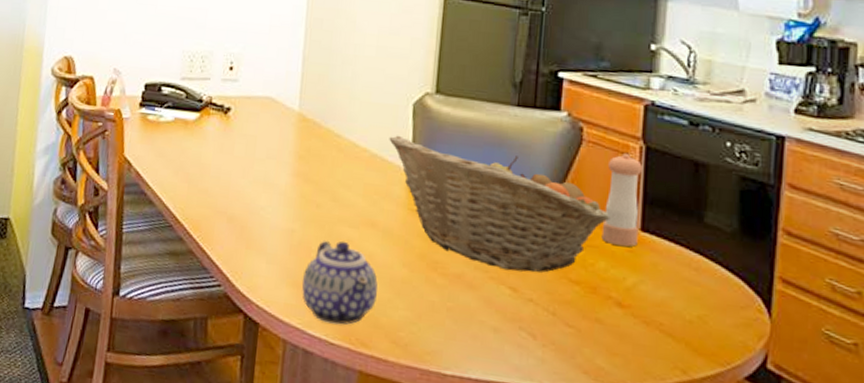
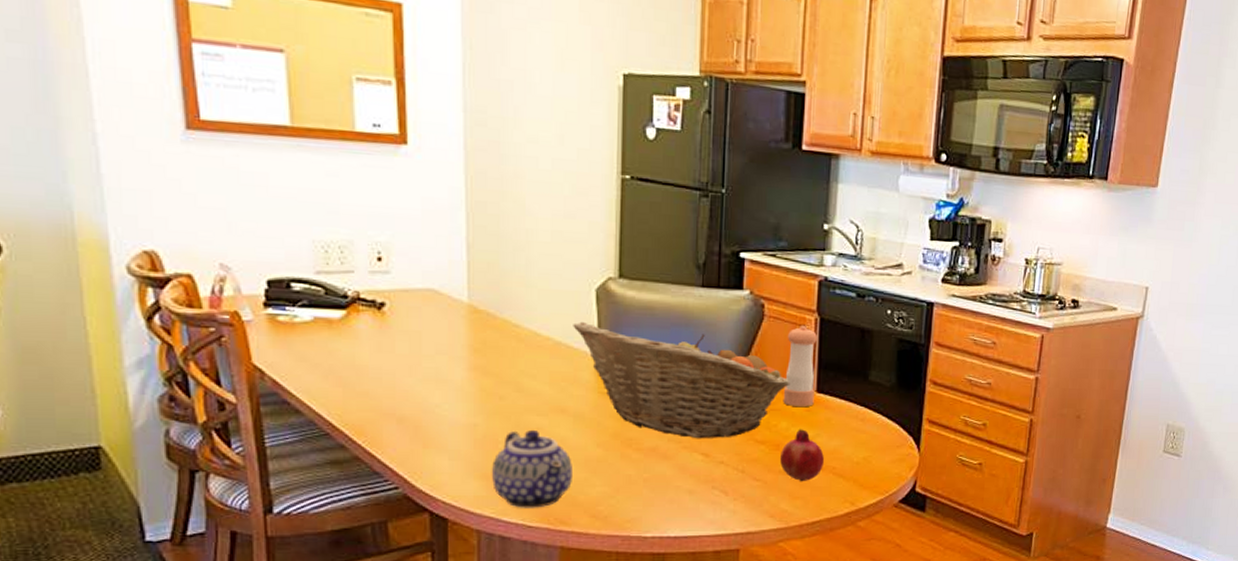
fruit: none [597,272,649,336] -> present [780,429,824,482]

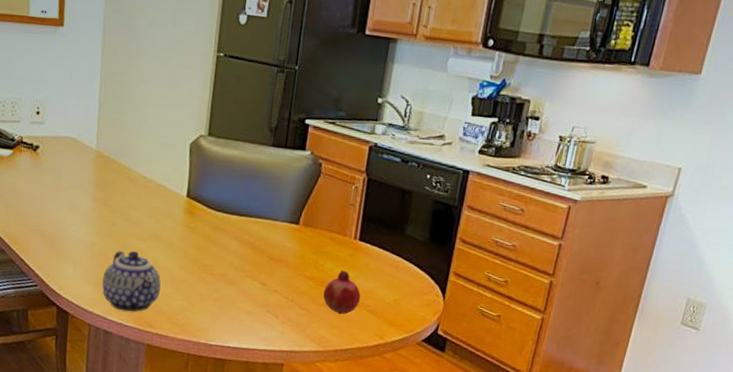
fruit basket: present [573,321,790,439] -> none [170,169,338,272]
pepper shaker: present [783,326,818,407] -> none [330,183,365,252]

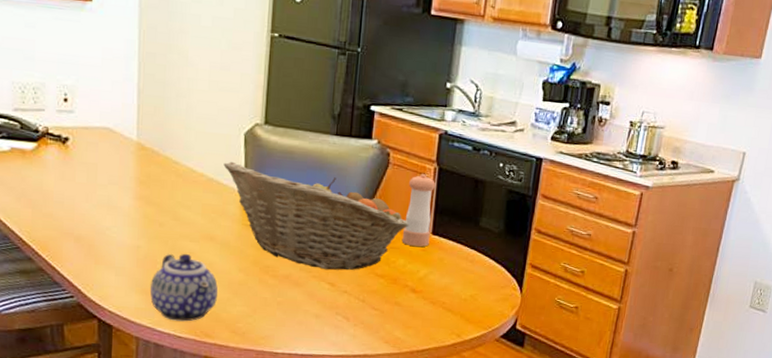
fruit basket: none [170,169,338,272] -> present [223,161,409,271]
fruit: present [323,270,361,315] -> none [396,266,436,314]
pepper shaker: none [330,183,365,252] -> present [402,174,436,247]

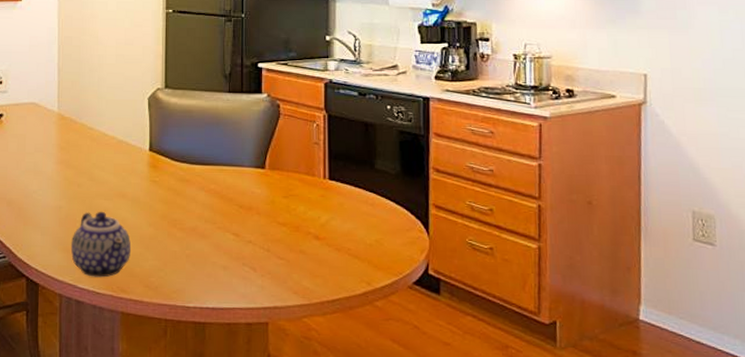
fruit basket: present [223,161,409,271] -> none [131,124,305,221]
pepper shaker: present [402,174,436,247] -> none [300,122,327,192]

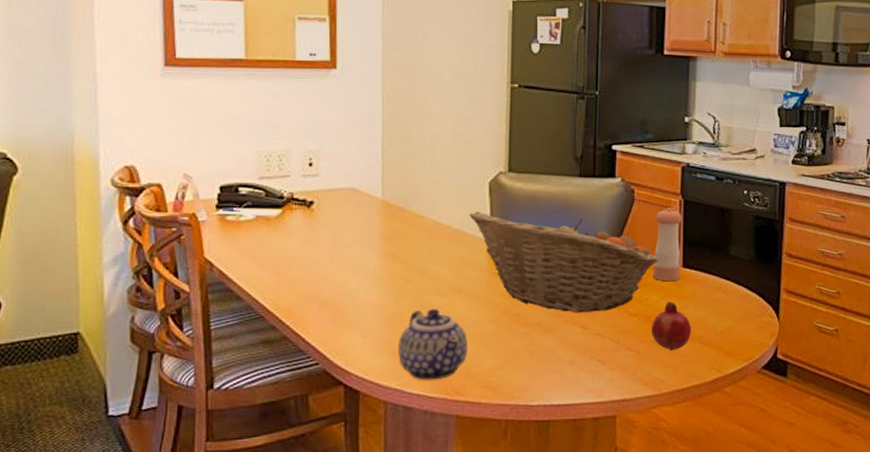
fruit basket: none [131,124,305,221] -> present [469,211,659,313]
pepper shaker: none [300,122,327,192] -> present [653,208,683,281]
fruit: none [300,213,339,262] -> present [652,302,691,351]

